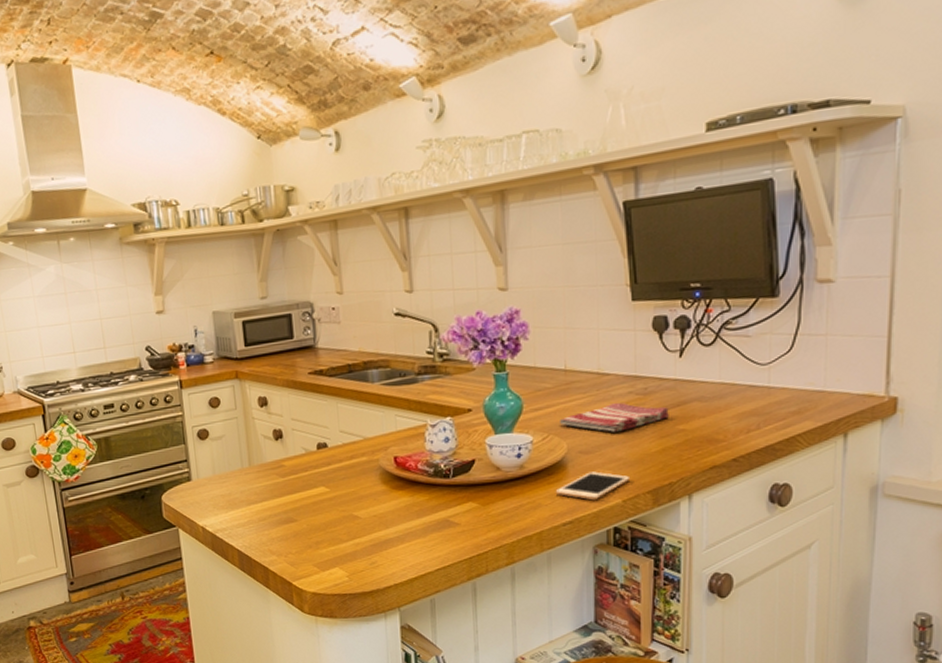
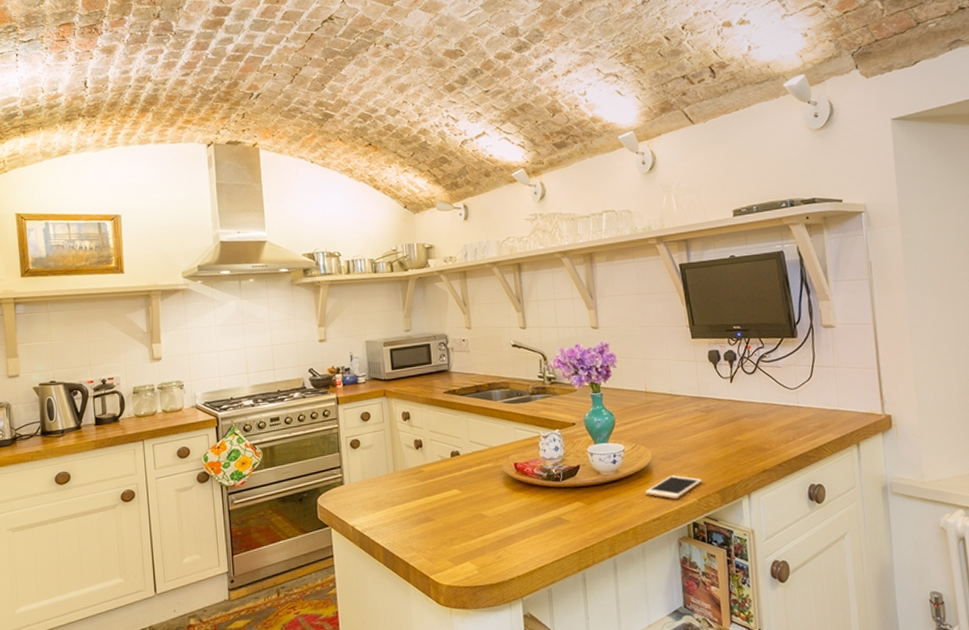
dish towel: present [558,403,669,432] -> none [643,418,727,442]

